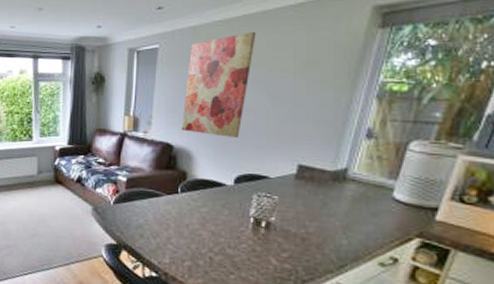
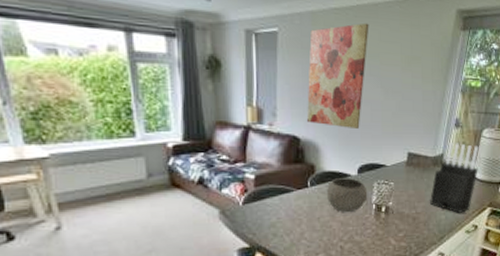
bowl: none [197,187,245,223] -> present [326,178,368,212]
knife block: none [326,155,403,242] -> present [430,141,479,214]

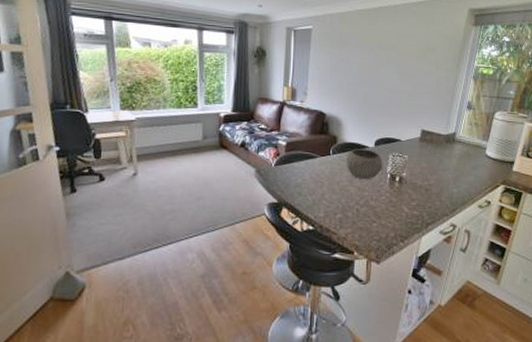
wall art: present [306,22,369,128] -> none [331,21,389,107]
knife block: present [430,141,479,214] -> none [442,122,491,189]

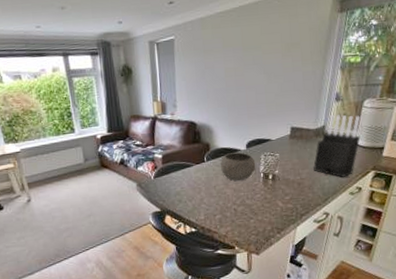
knife block: none [442,122,491,189] -> present [313,114,361,178]

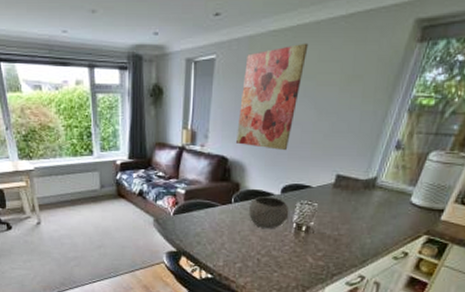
wall art: none [200,20,251,111] -> present [235,43,309,150]
knife block: present [313,114,361,178] -> none [355,164,422,240]

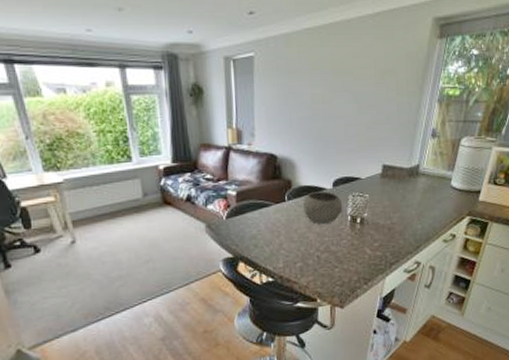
wall art: present [235,43,309,150] -> none [282,40,342,144]

